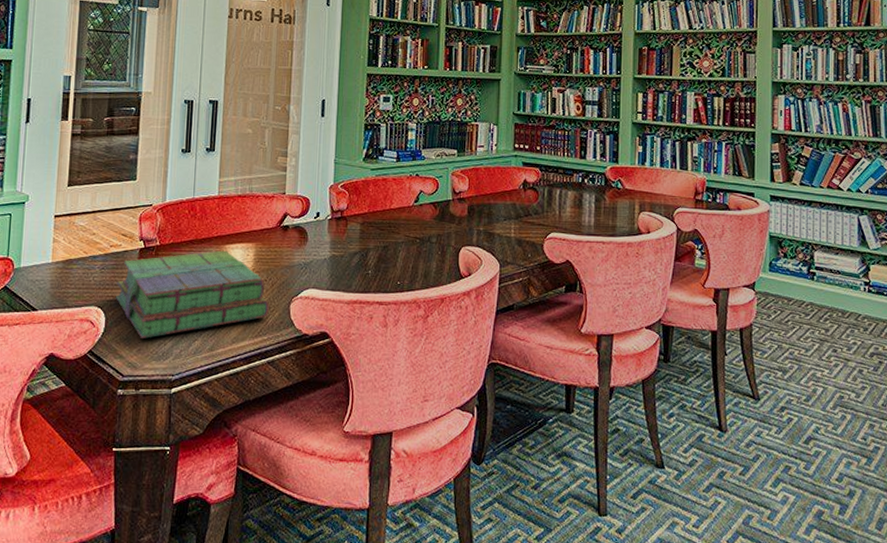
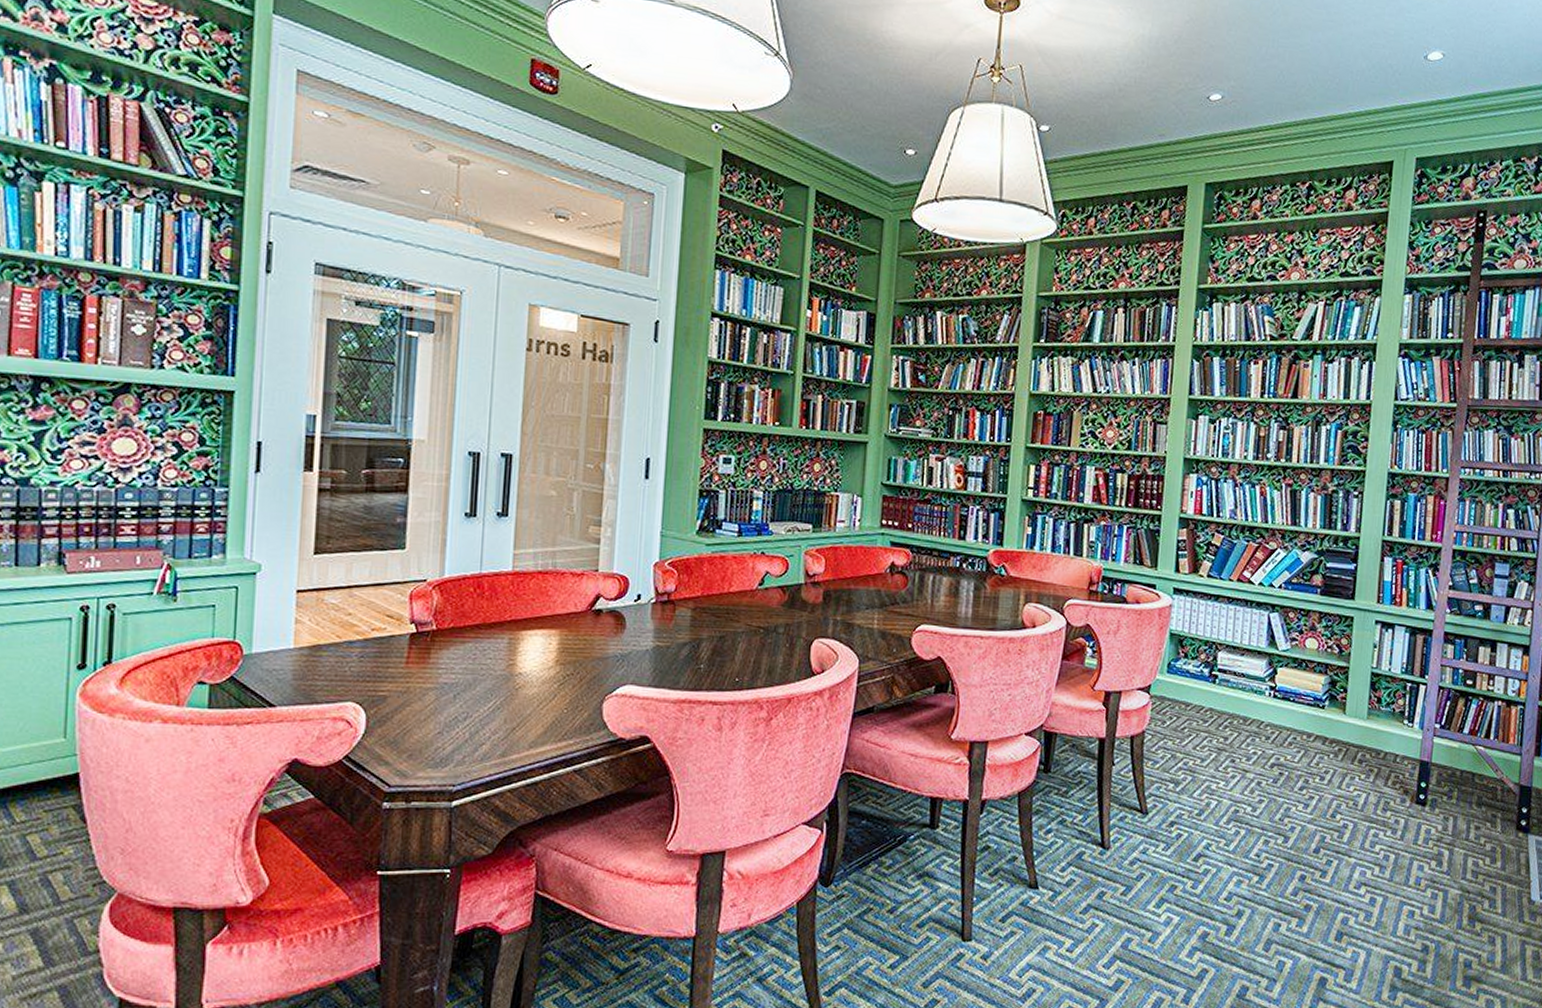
stack of books: present [116,250,269,339] -> none [379,637,576,742]

